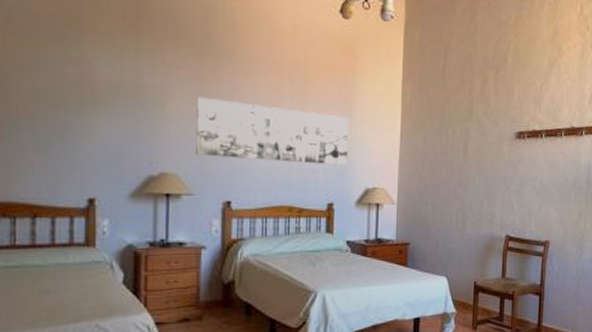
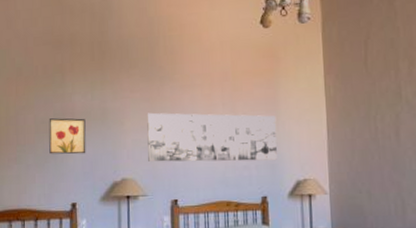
wall art: none [56,87,111,138] -> present [49,118,86,155]

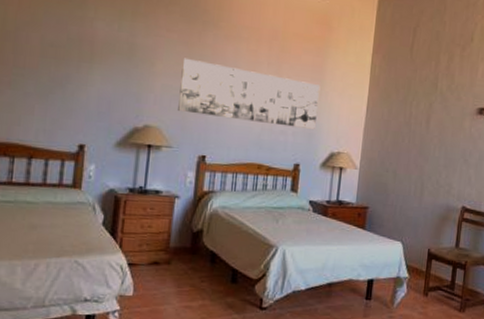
wall art: present [49,118,86,155] -> none [56,42,108,91]

